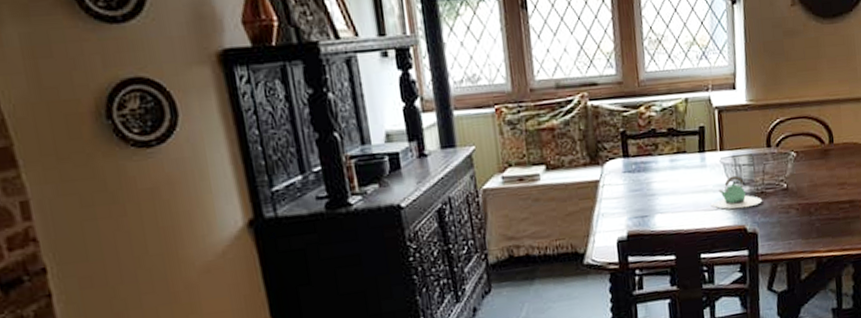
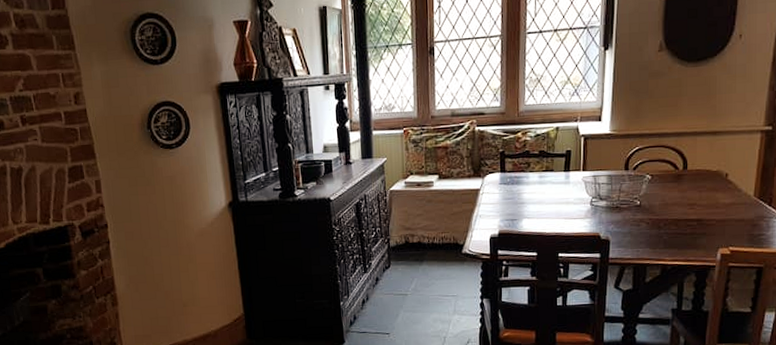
teapot: present [709,175,763,209] -> none [569,192,617,219]

